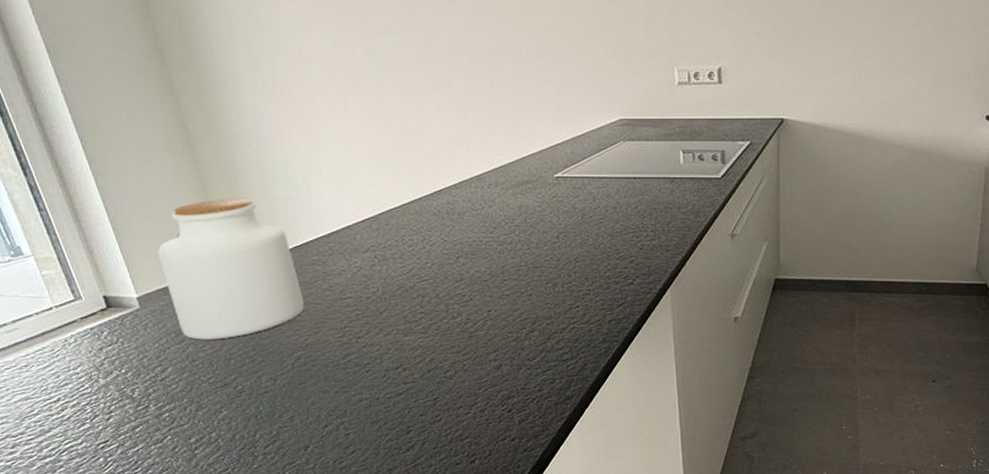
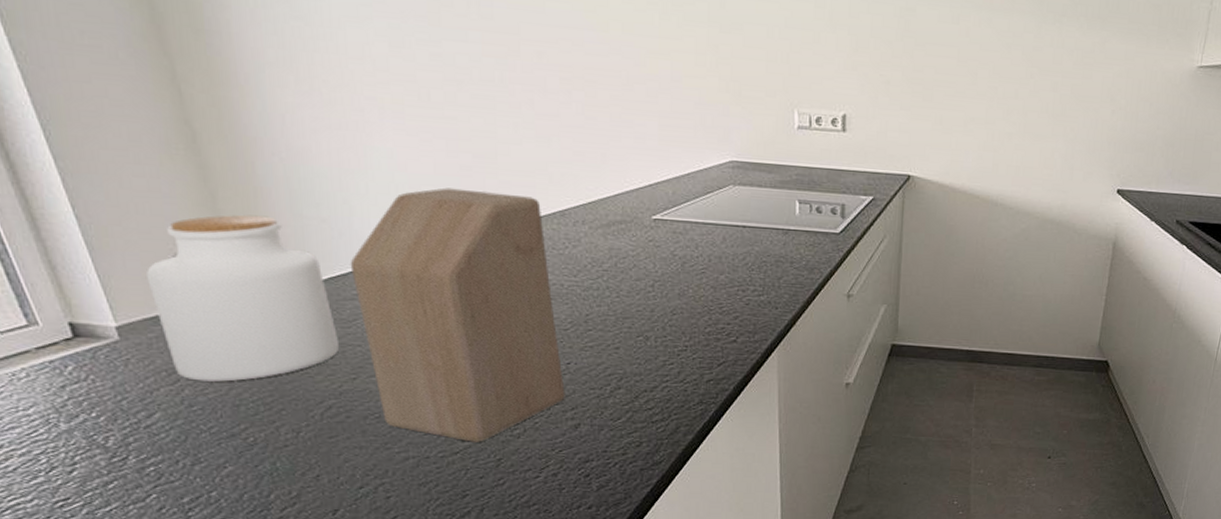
knife block: none [310,163,488,384] -> present [350,187,565,442]

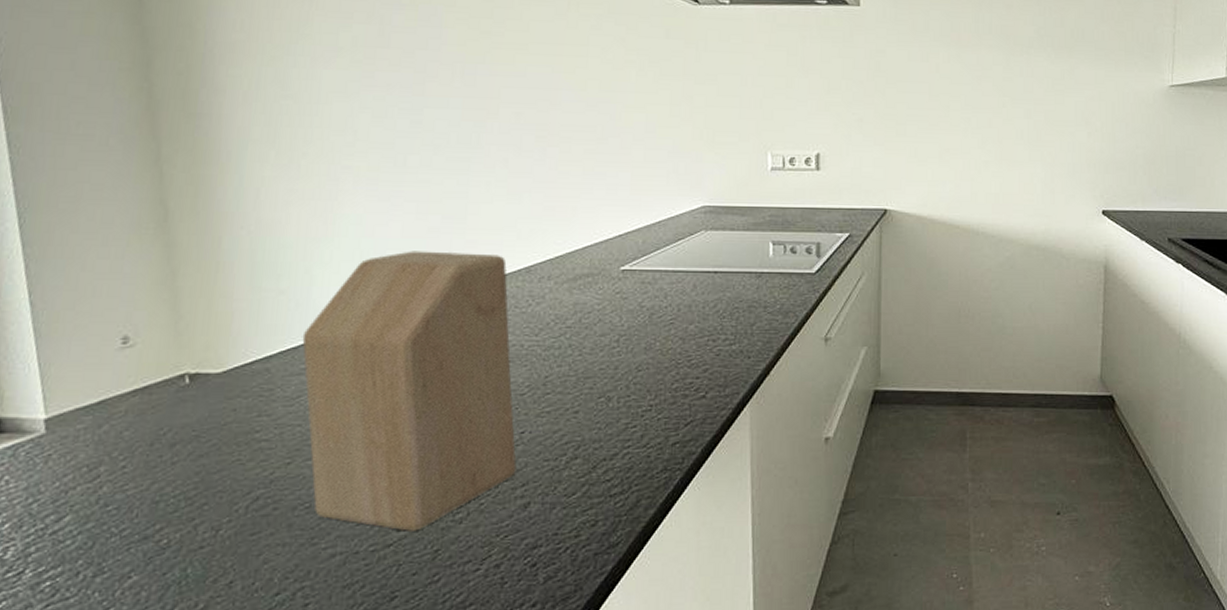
jar: present [146,214,340,382] -> none [88,291,279,476]

